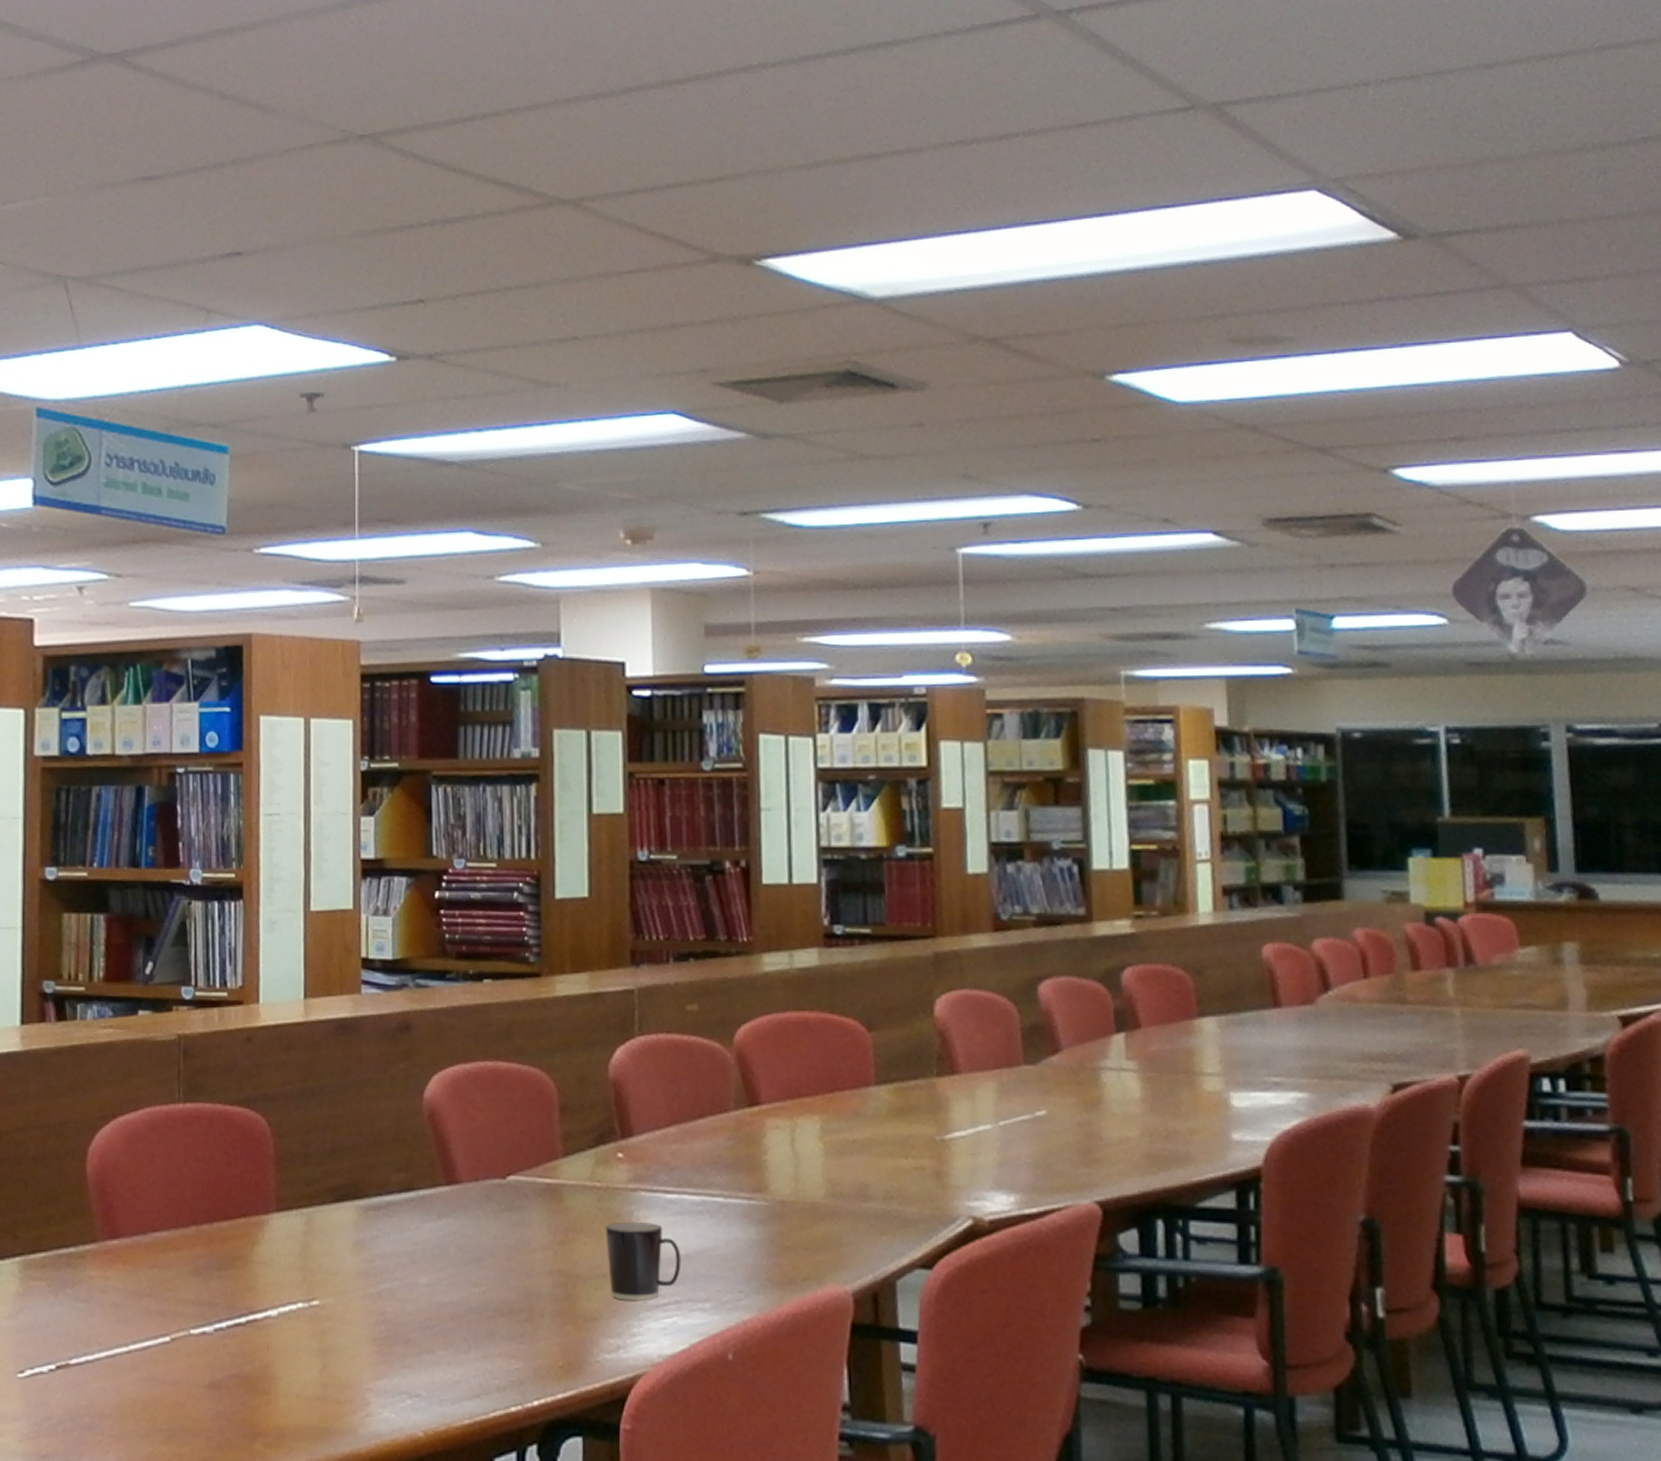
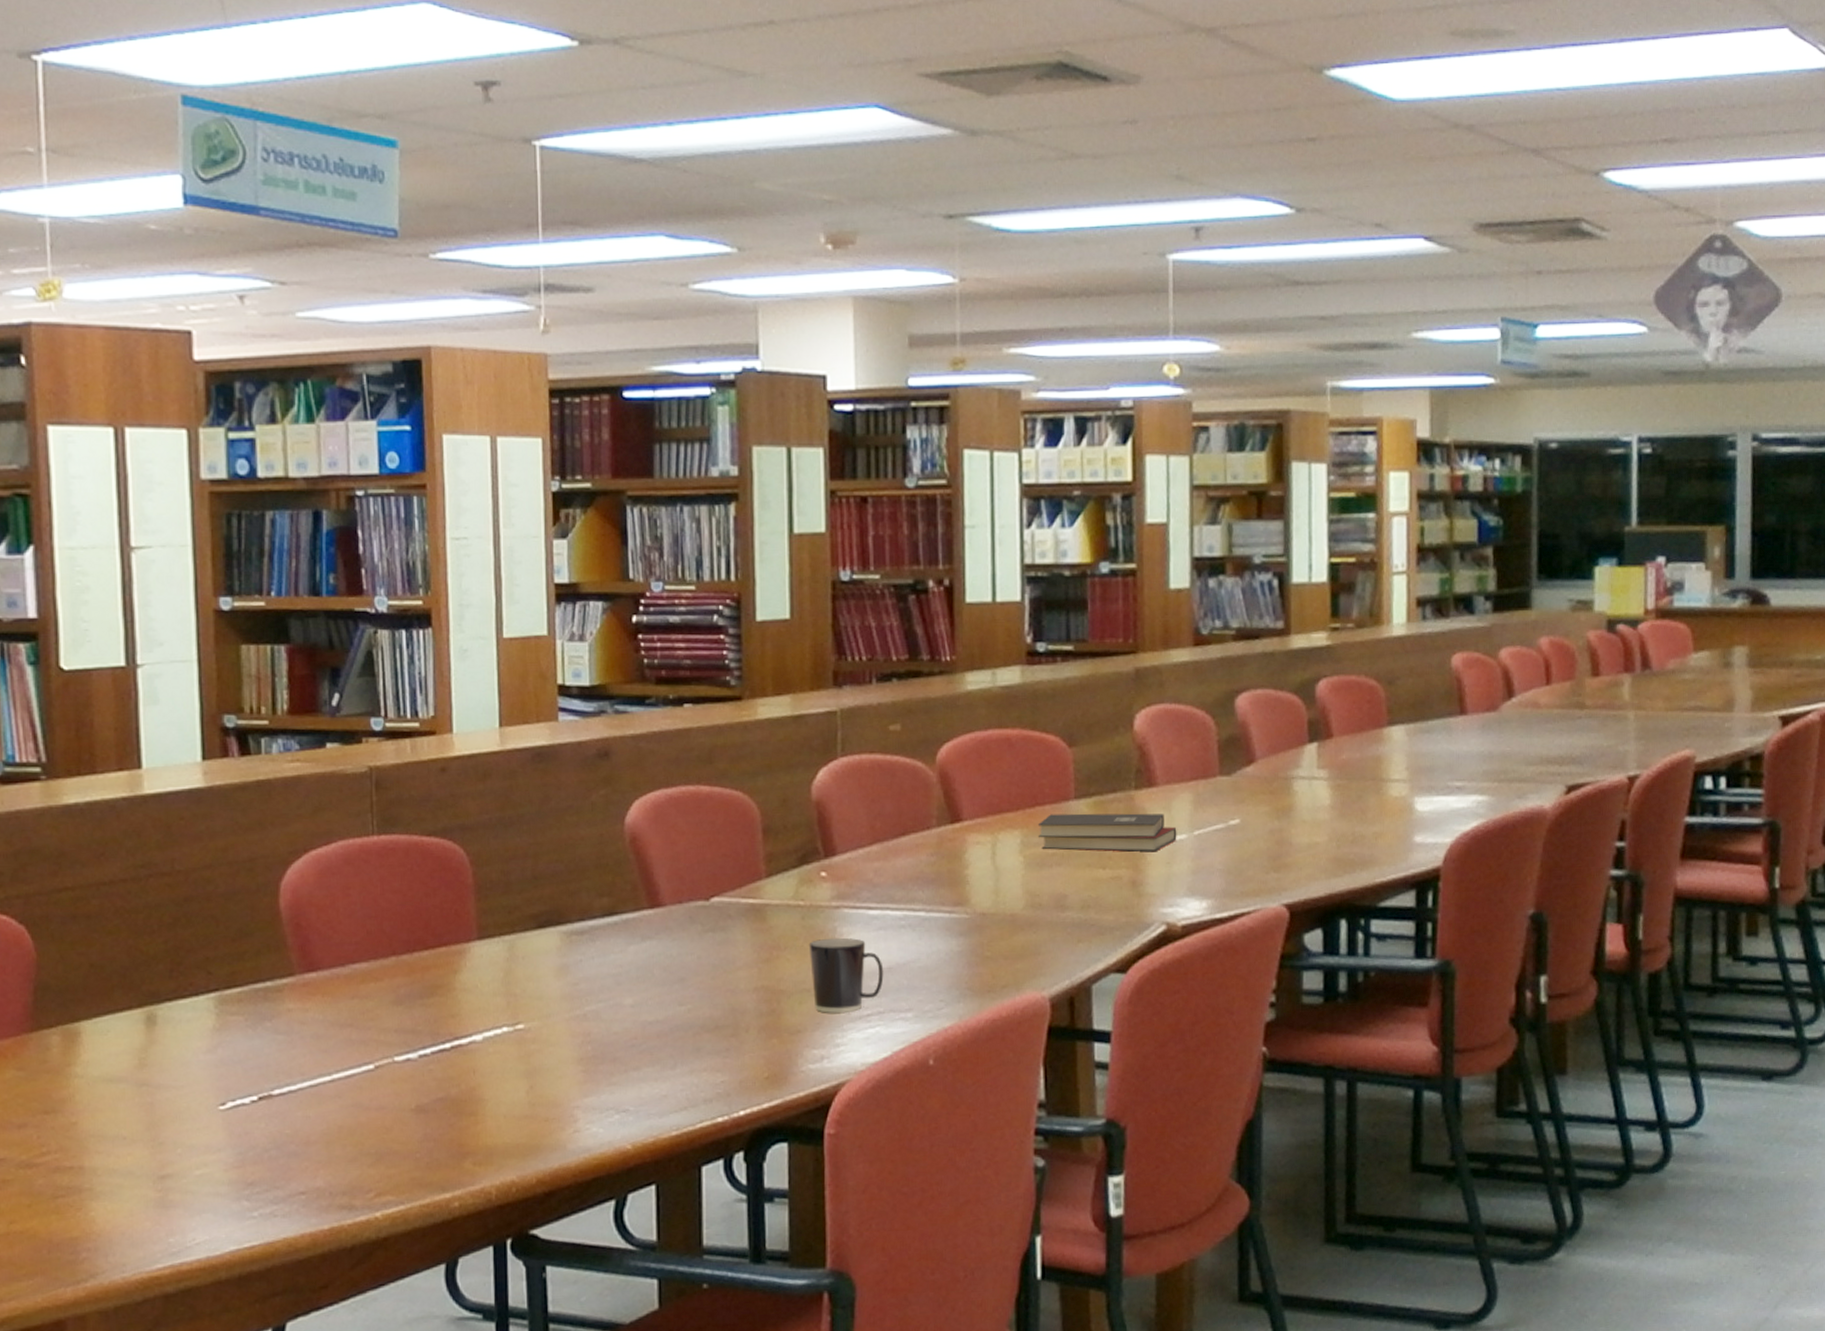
hardback book: none [837,1100,982,1142] -> present [1037,813,1177,852]

